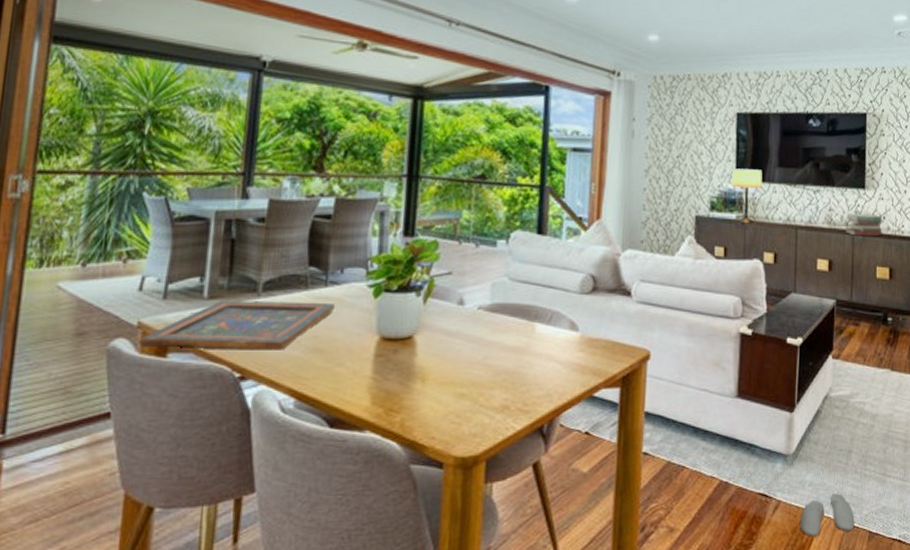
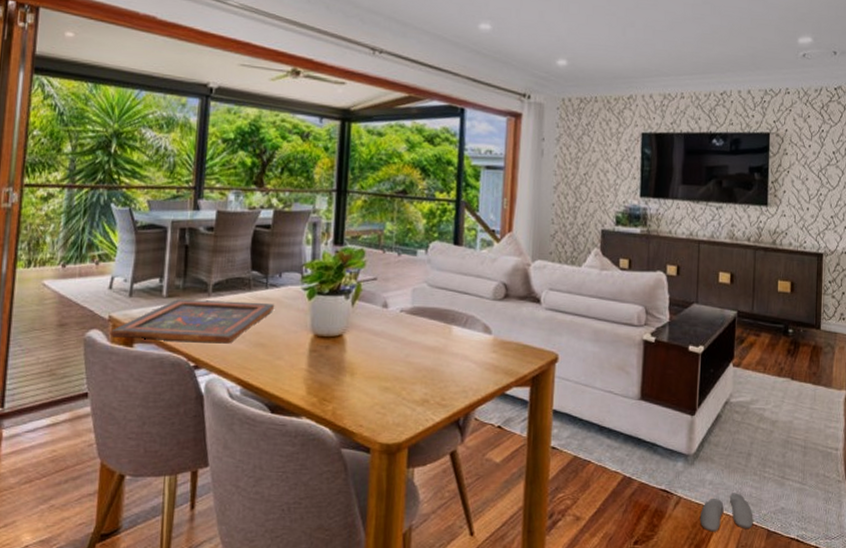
table lamp: present [731,168,762,224] -> none [636,185,666,238]
books: present [845,213,883,237] -> none [747,229,785,252]

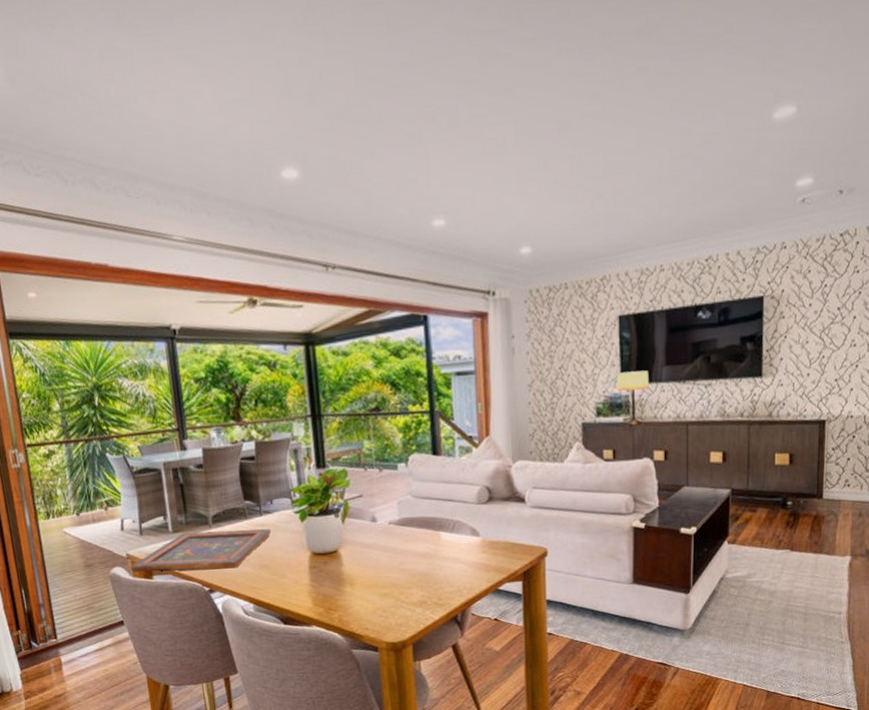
table lamp: none [636,185,666,238] -> present [616,370,649,426]
slippers: present [699,493,753,532] -> none [698,660,753,697]

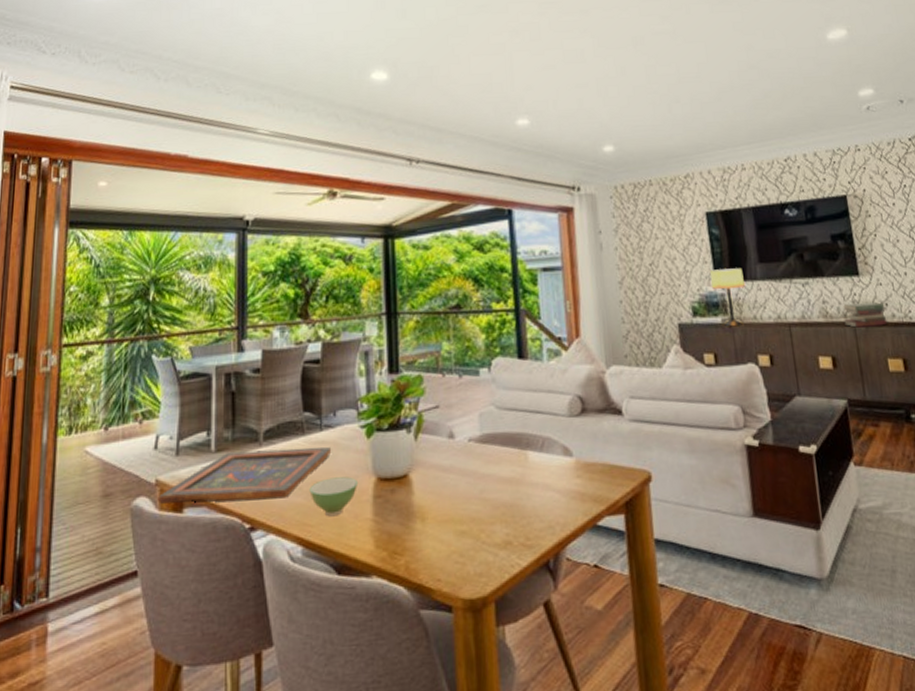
bowl: none [255,552,296,582] -> present [309,477,359,517]
books: none [740,401,782,426] -> present [844,301,888,328]

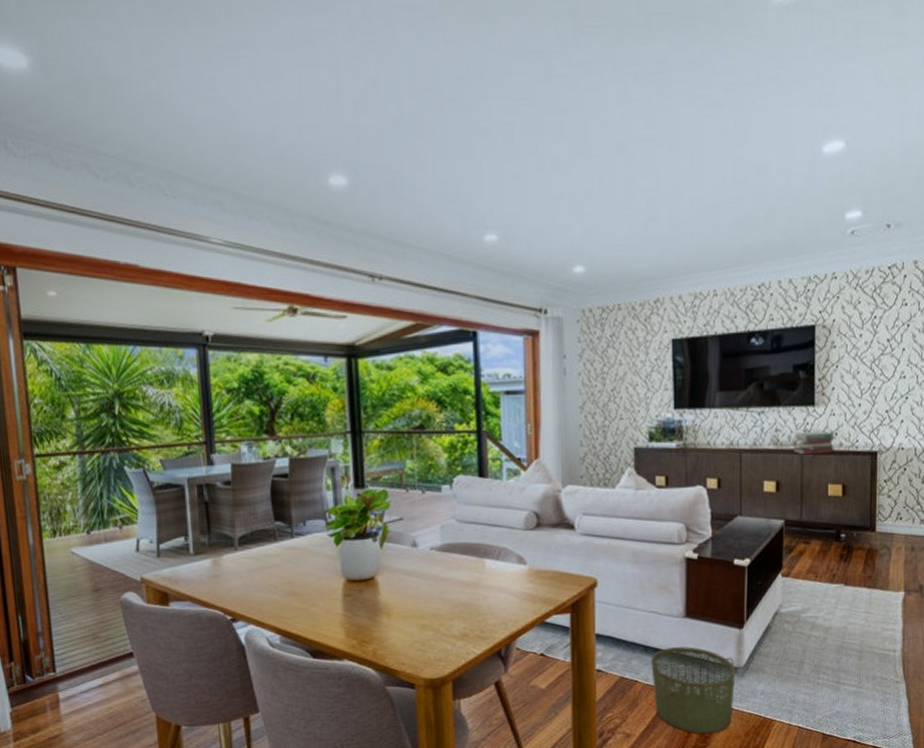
painted panel: present [157,446,332,505] -> none [144,552,303,599]
bowl: present [309,477,359,517] -> none [284,578,329,611]
table lamp: present [709,268,745,327] -> none [669,396,702,452]
basket: none [720,553,823,669] -> present [651,647,736,734]

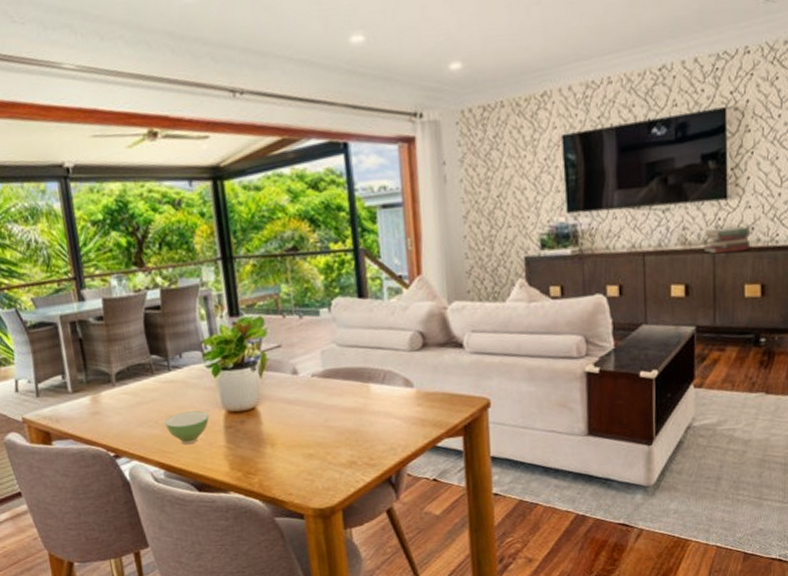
bowl: none [284,578,329,611] -> present [164,411,210,445]
basket: present [651,647,736,734] -> none [552,466,646,557]

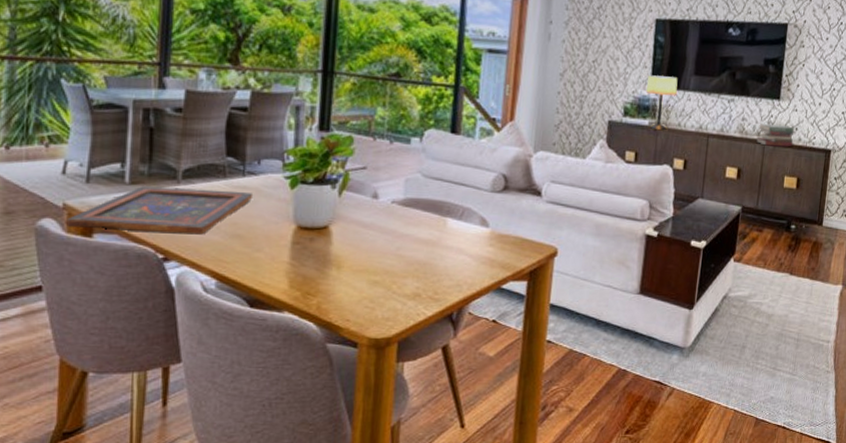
painted panel: none [26,385,182,439] -> present [65,186,254,235]
bowl: present [164,411,210,445] -> none [227,221,278,256]
table lamp: none [562,196,599,259] -> present [645,75,678,131]

